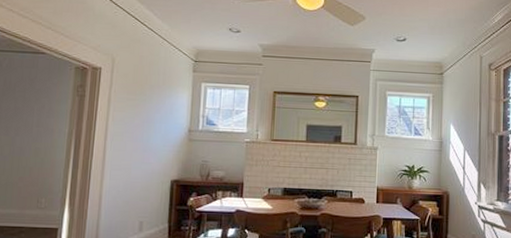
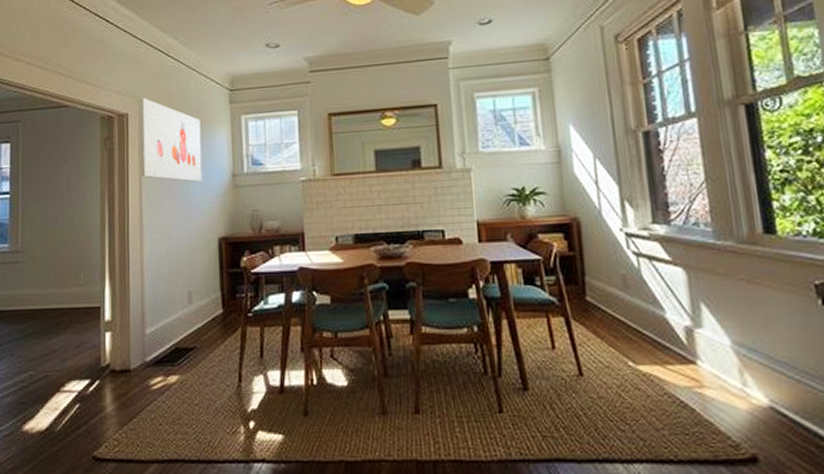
wall art: none [106,56,166,132] -> present [138,98,203,182]

